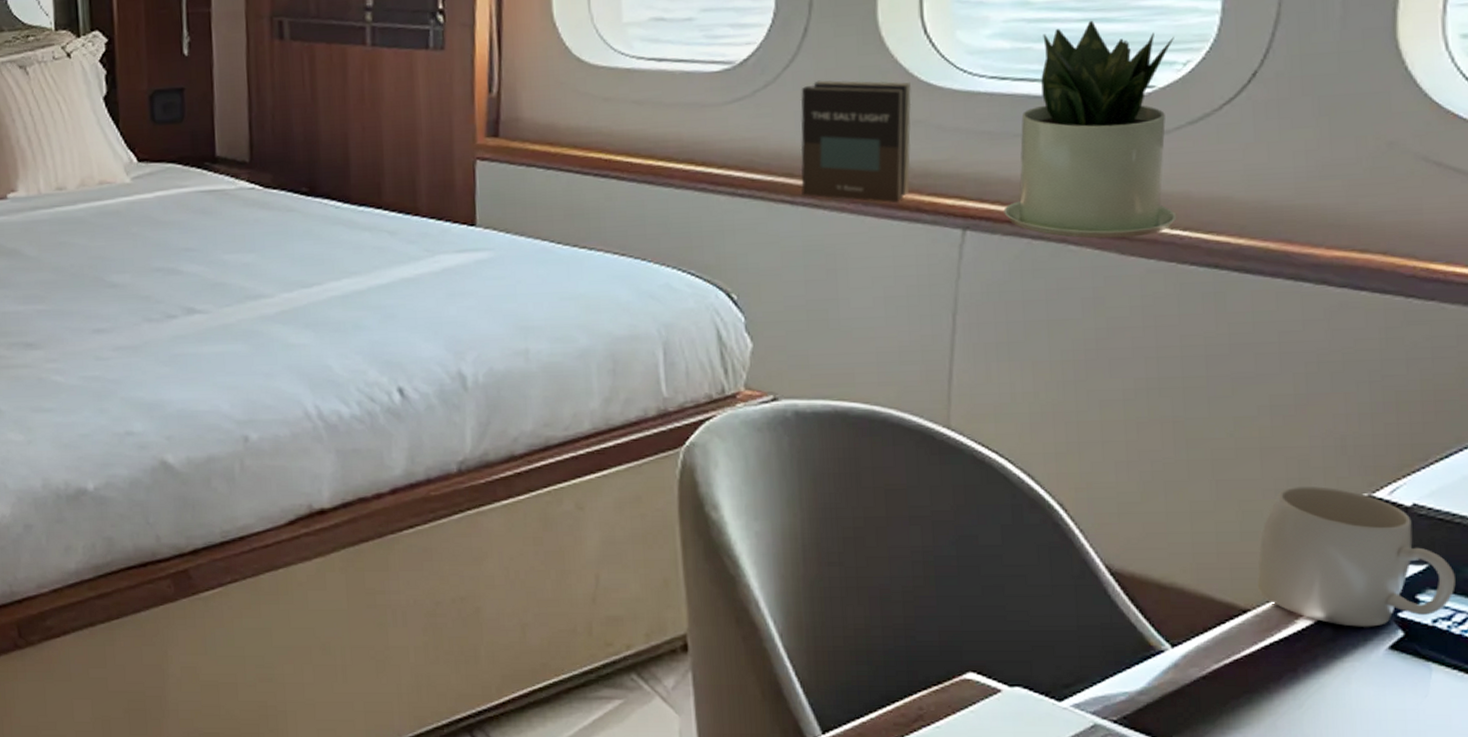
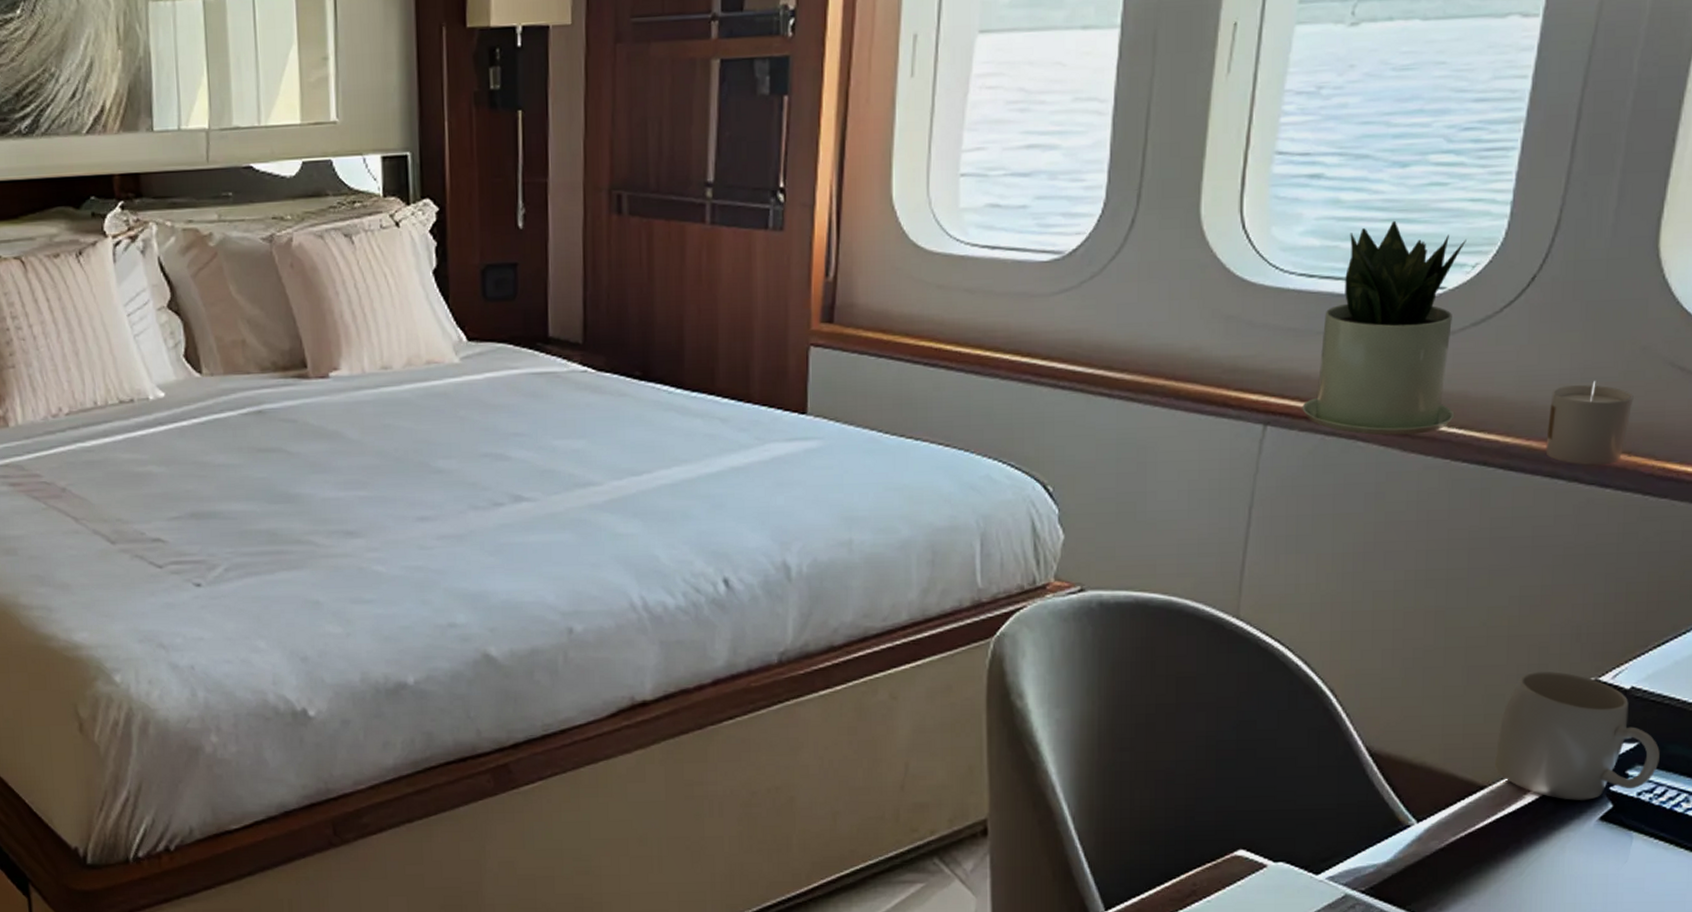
books: present [800,80,912,204] -> none [1119,273,1226,398]
candle: none [1285,178,1384,268] -> present [1545,381,1634,466]

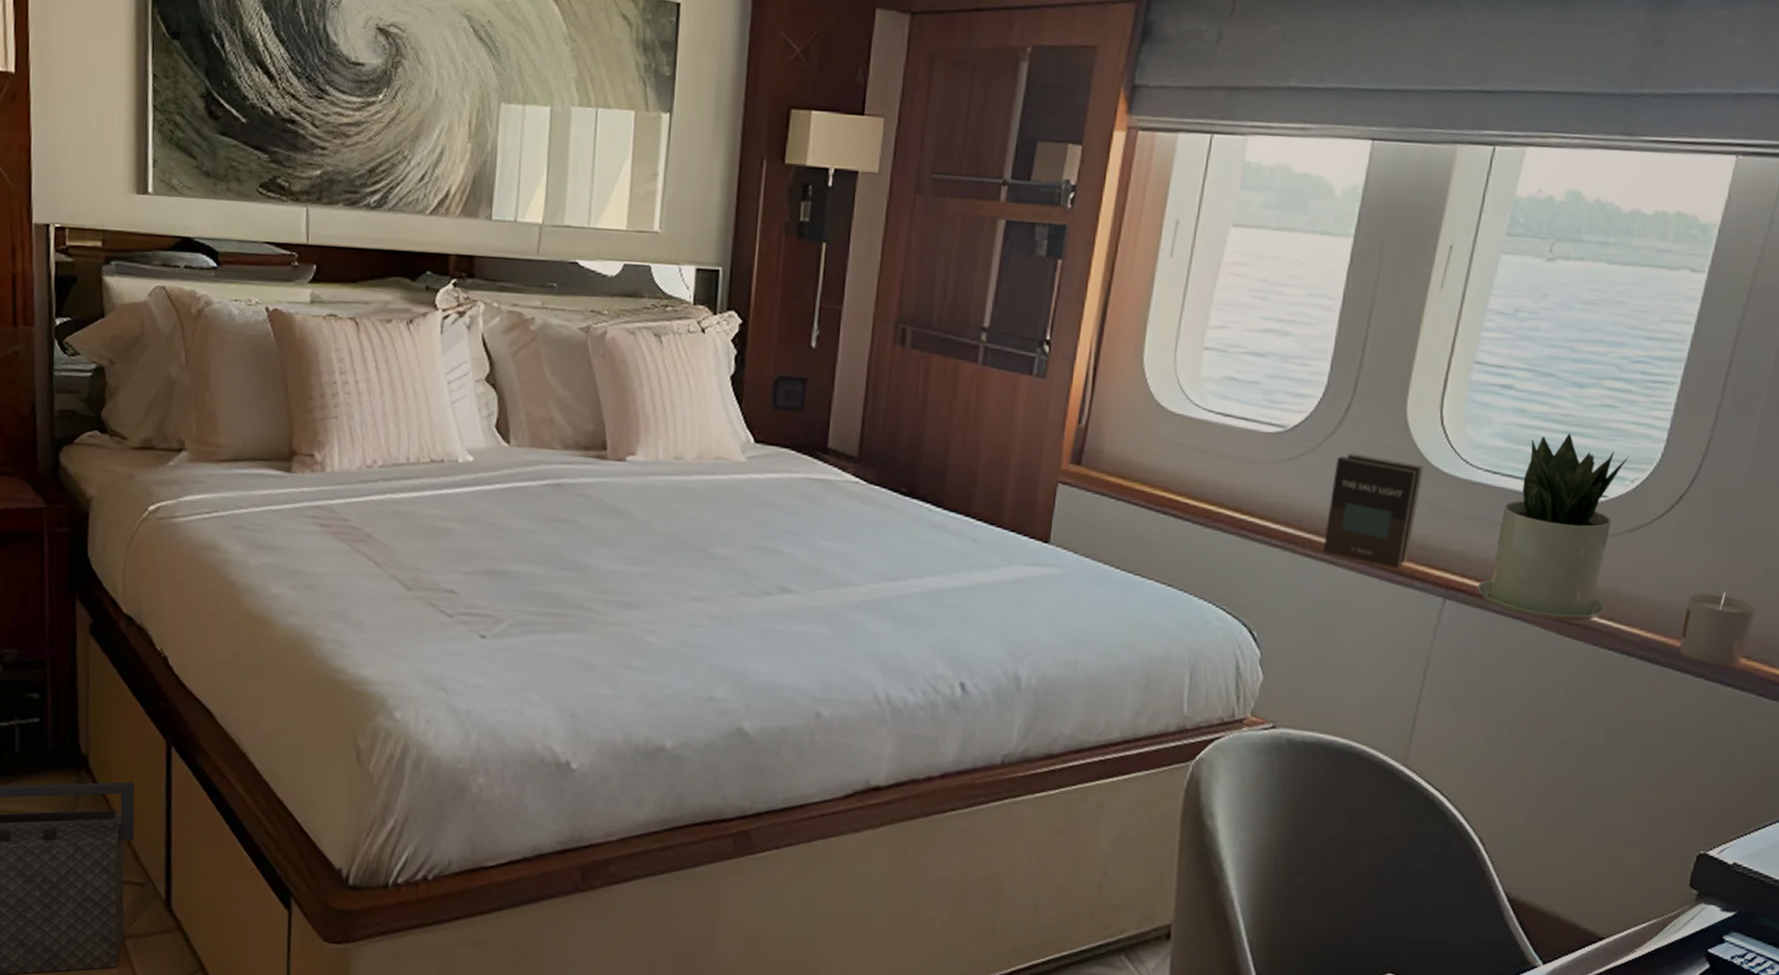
books: none [1119,273,1226,398] -> present [1323,453,1424,569]
mug: present [1494,671,1660,800] -> none [1612,840,1753,959]

